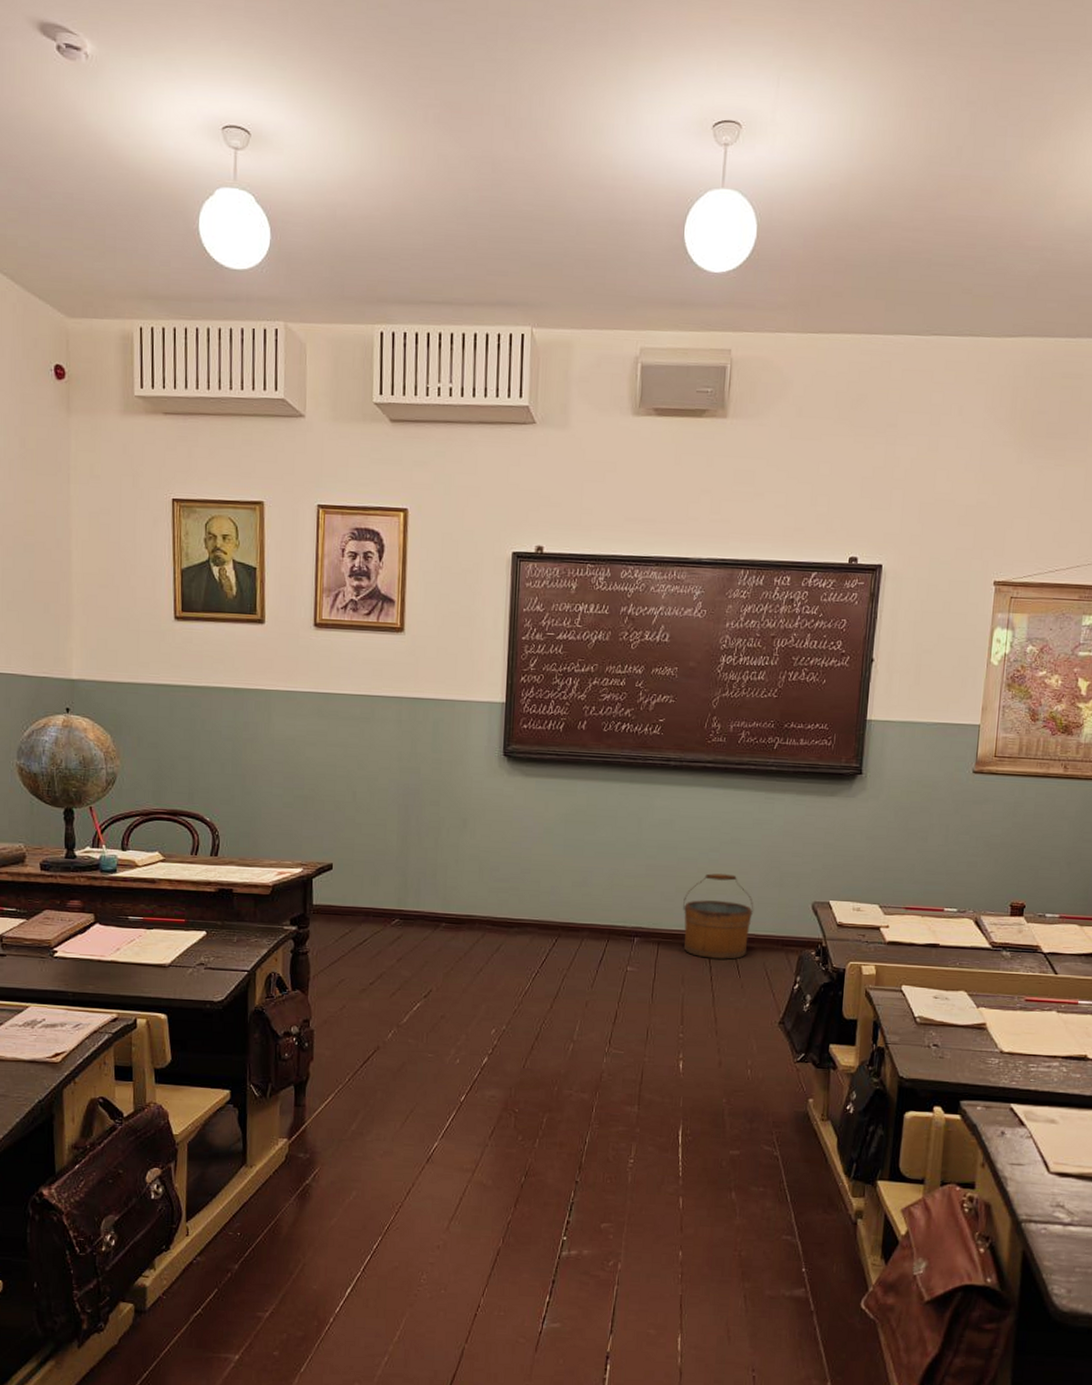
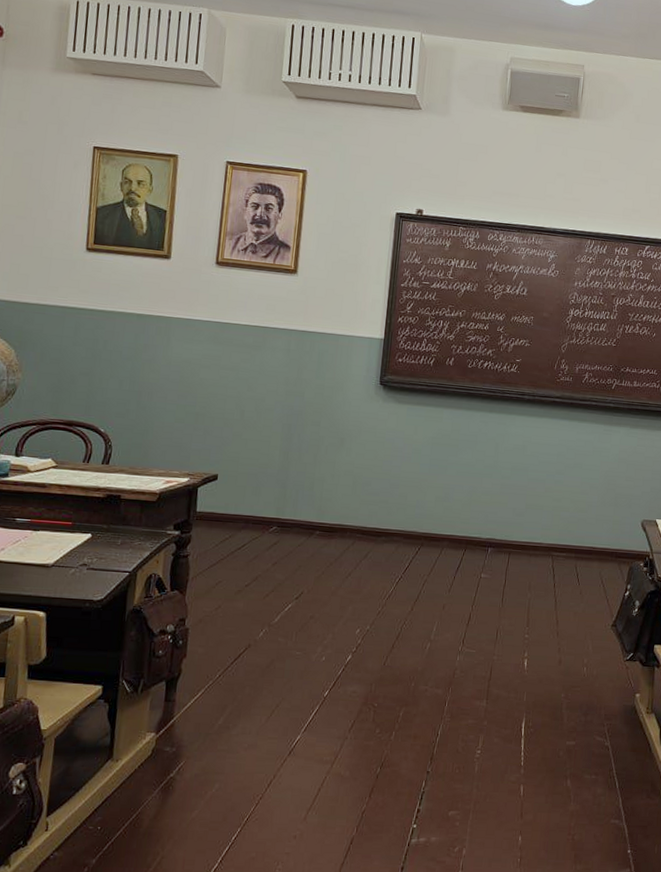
bucket: present [683,873,754,960] -> none [531,493,593,569]

